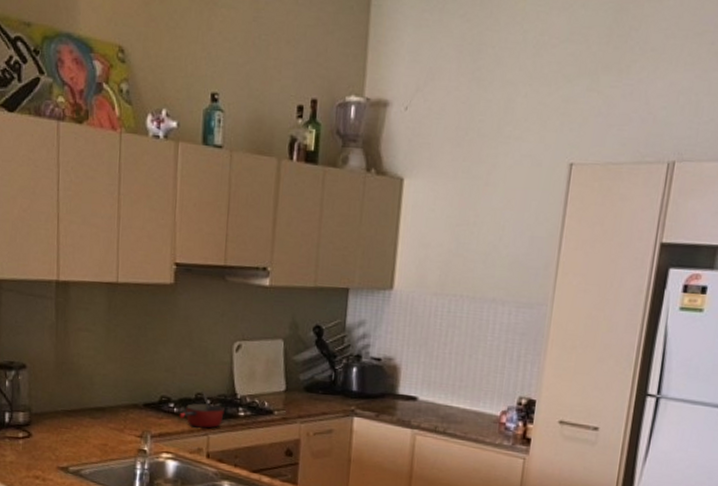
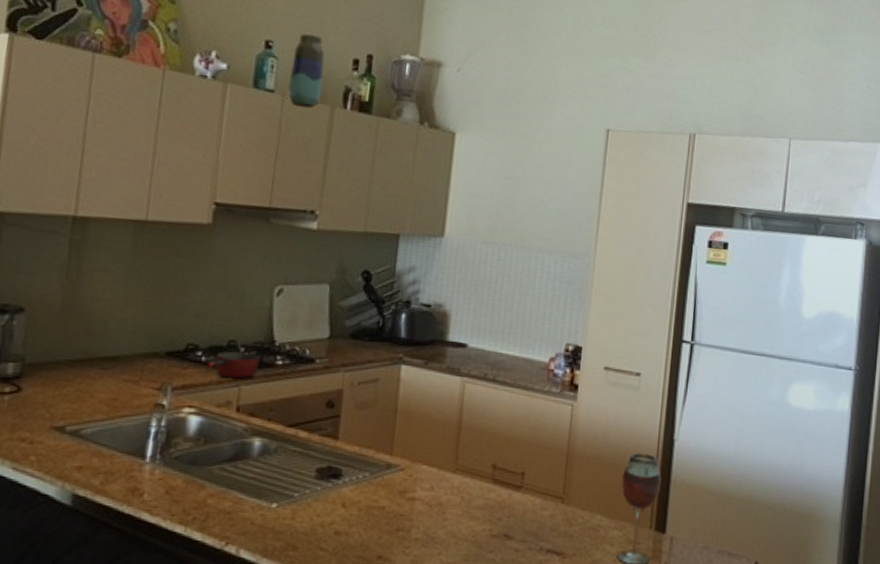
vase: none [235,82,269,163] -> present [287,34,325,109]

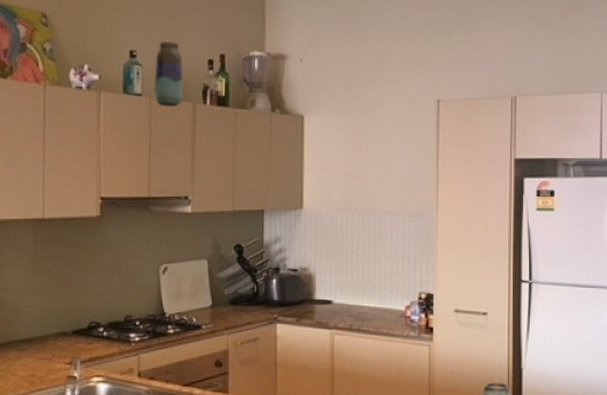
saucepan: present [207,337,261,380] -> none [109,312,154,350]

